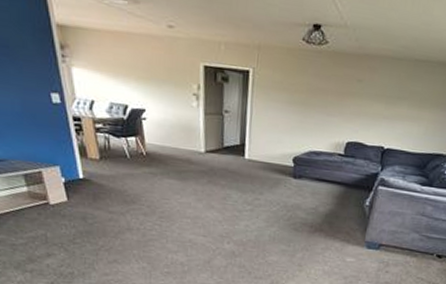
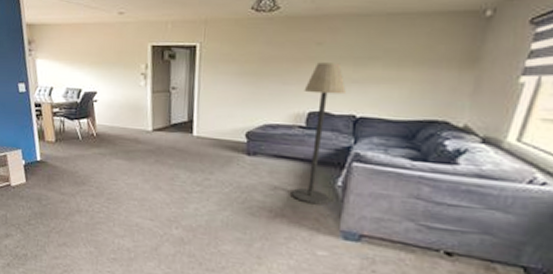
floor lamp: none [329,98,378,221] -> present [292,62,346,205]

